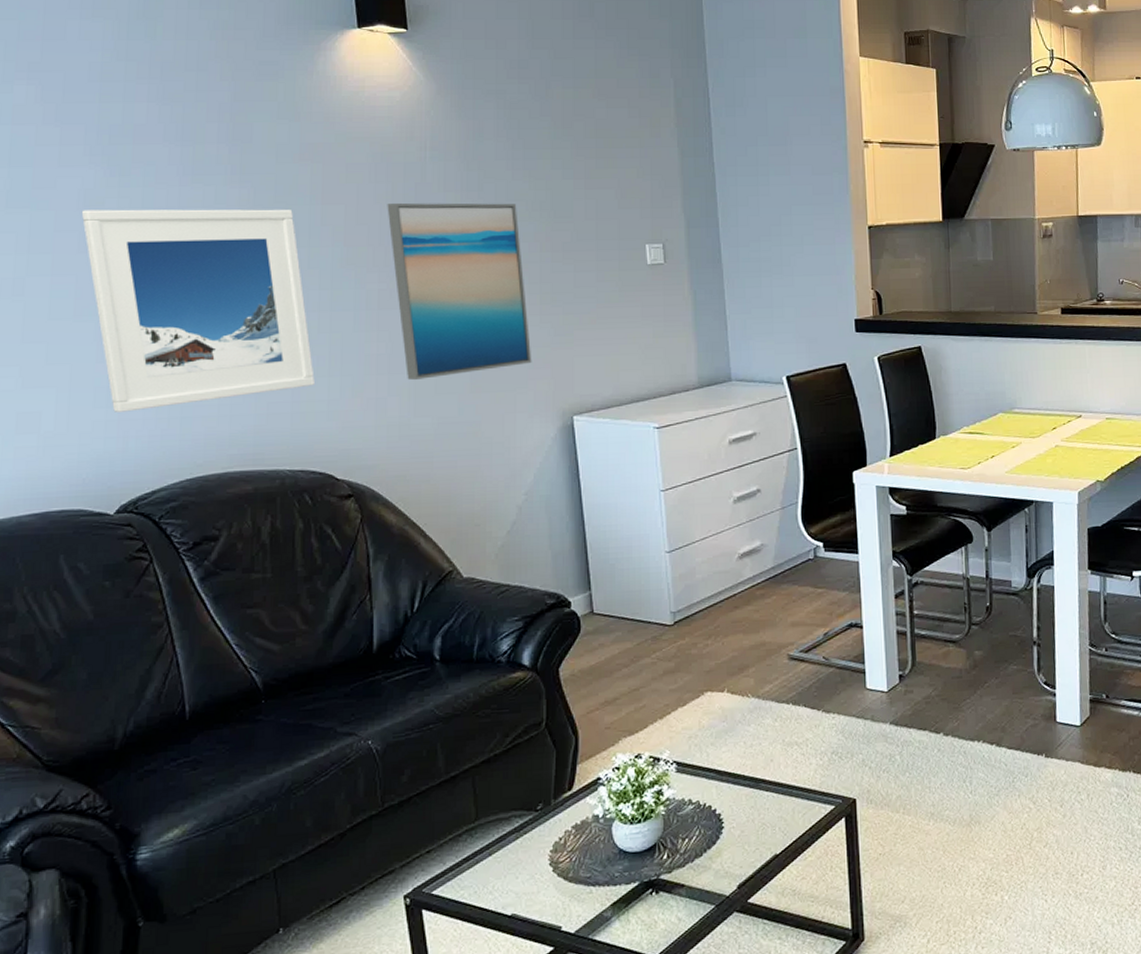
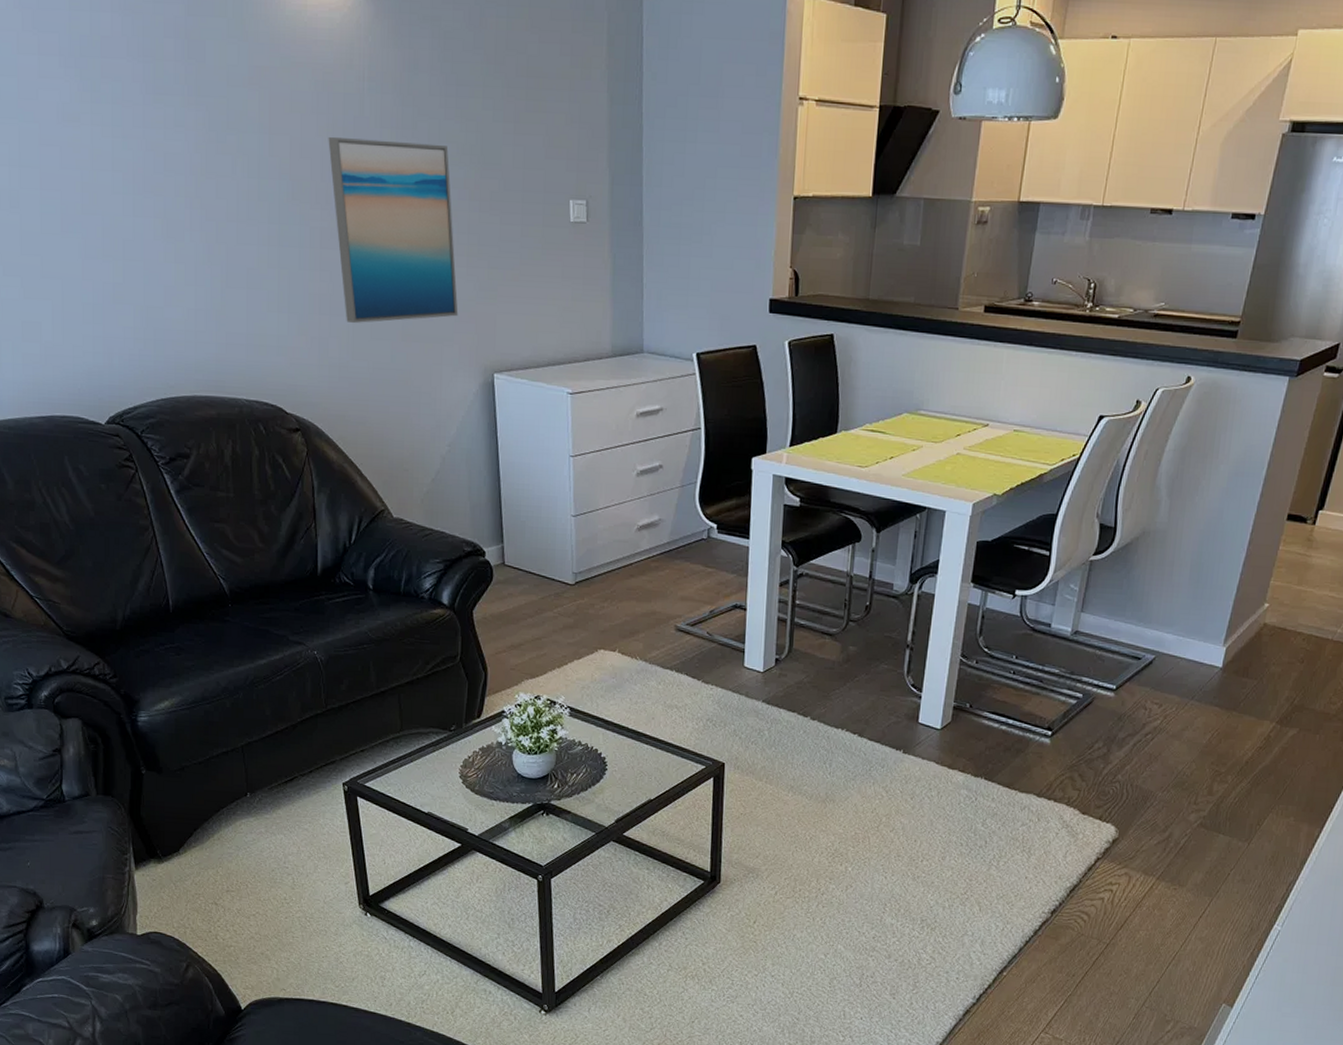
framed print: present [81,209,315,412] -> none [61,125,266,330]

